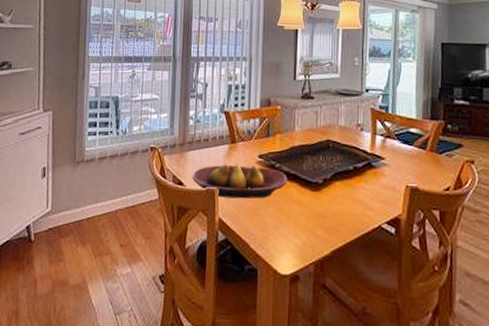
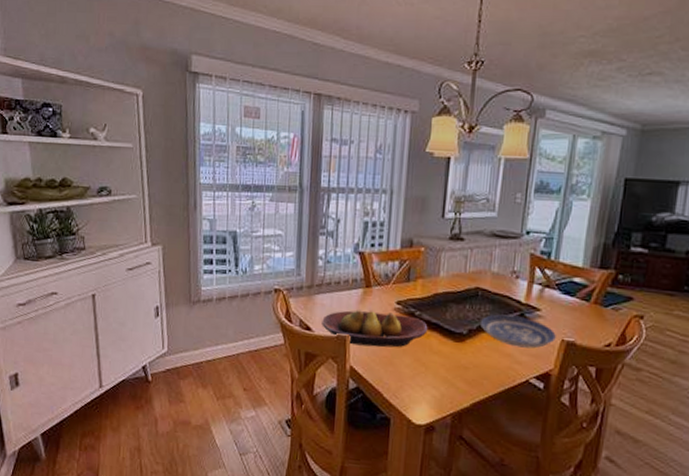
plate: none [334,164,401,195] -> present [481,314,556,349]

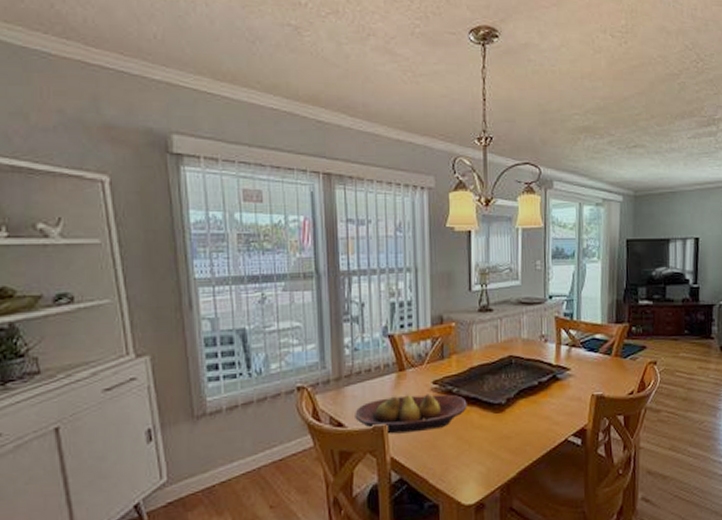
plate: present [481,314,556,349] -> none [517,378,586,409]

